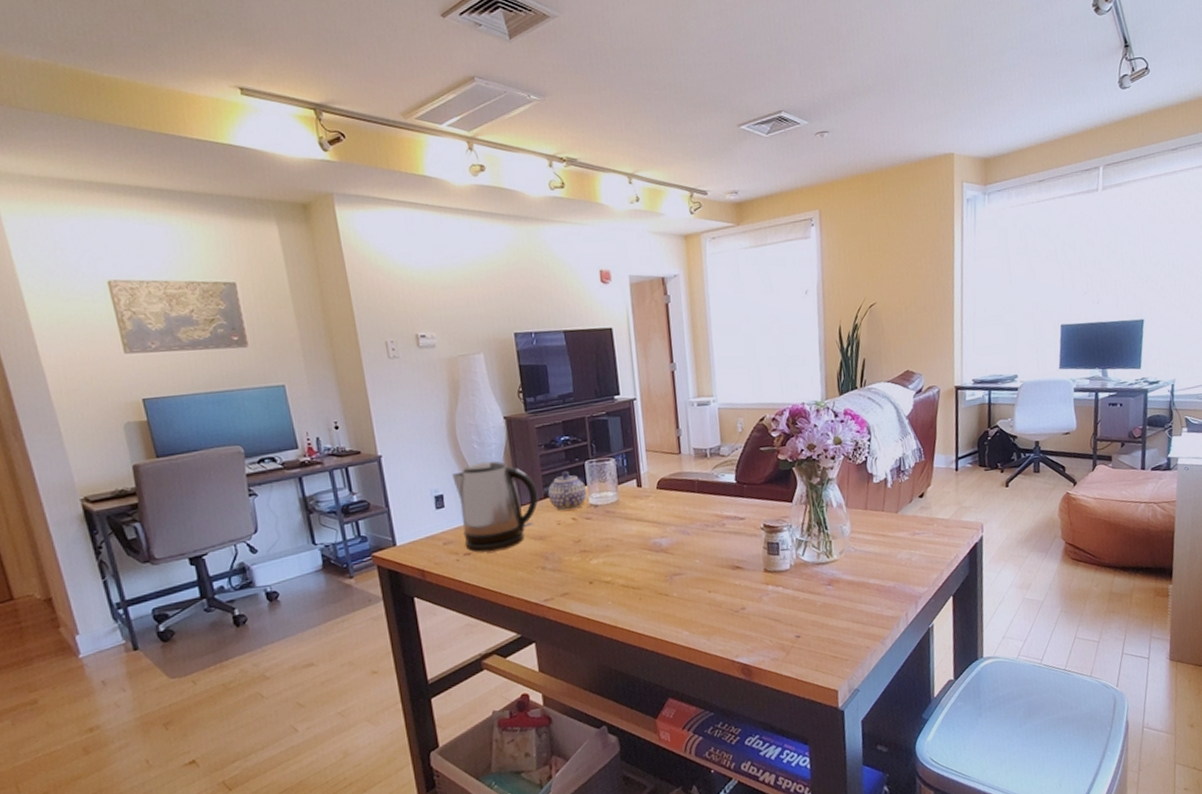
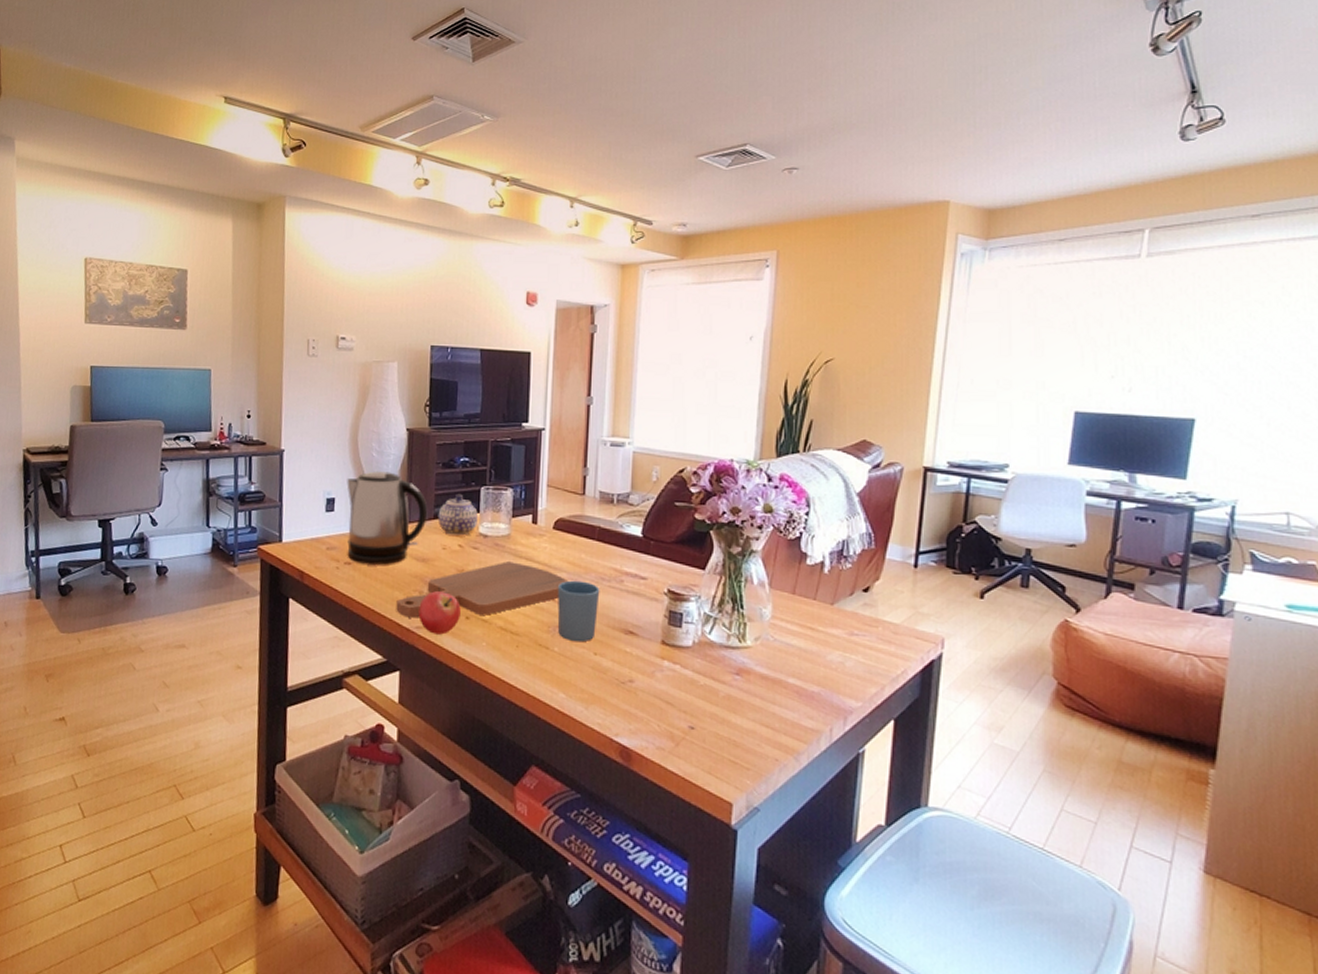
cutting board: none [521,524,678,594] -> present [396,561,569,618]
fruit: none [544,563,584,604] -> present [418,591,461,635]
mug: none [669,530,708,585] -> present [557,580,600,643]

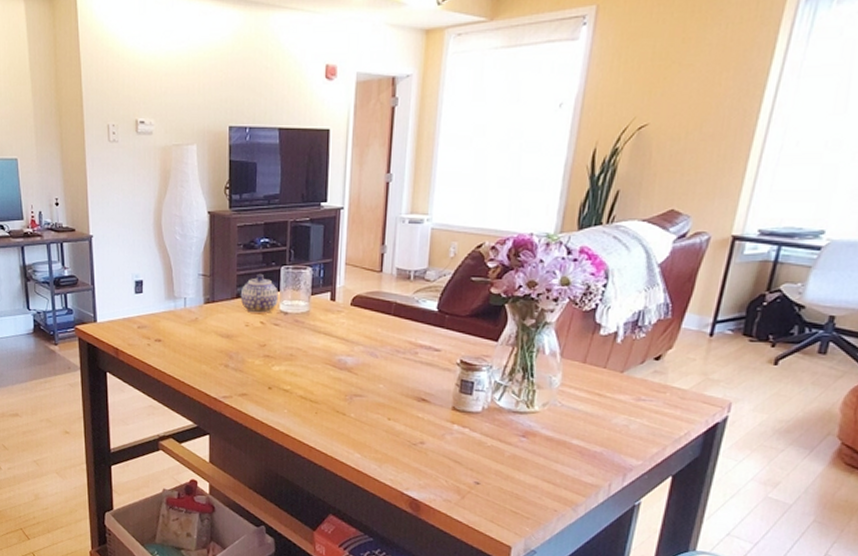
kettle: present [347,471,428,565] -> none [153,254,231,341]
cutting board: present [396,561,569,618] -> none [204,336,365,389]
fruit: present [418,591,461,635] -> none [225,365,264,403]
mug: present [557,580,600,643] -> none [354,353,395,409]

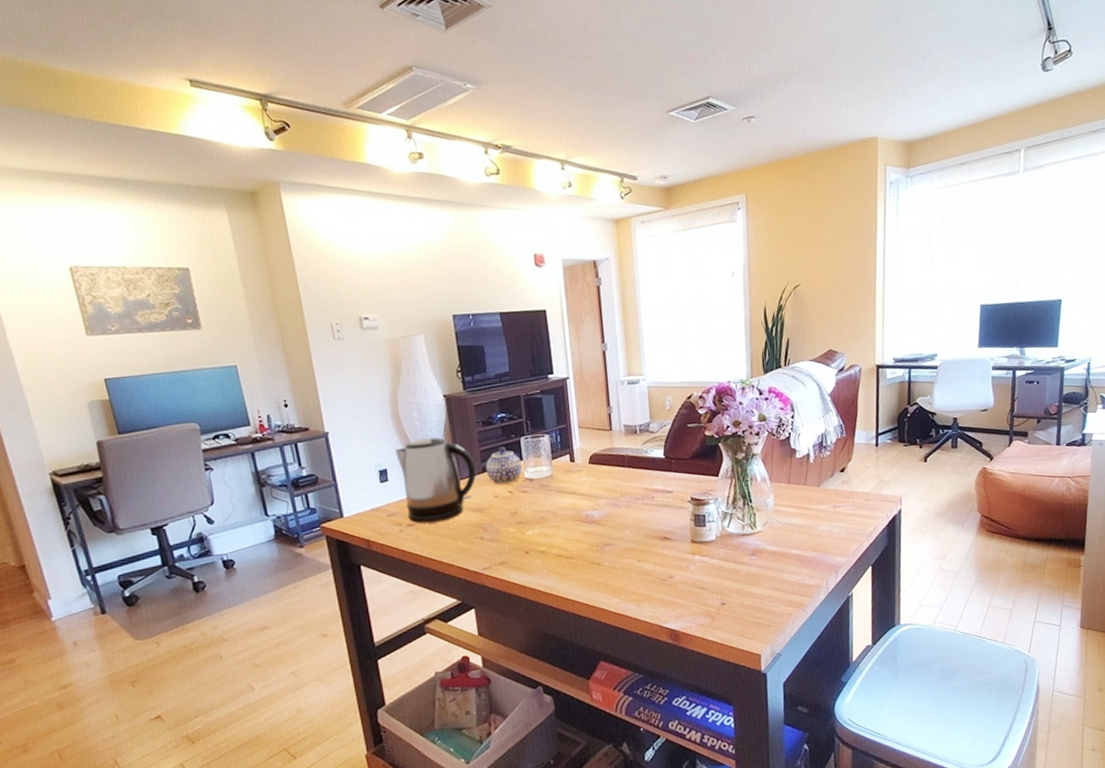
kettle: none [153,254,231,341] -> present [395,437,477,523]

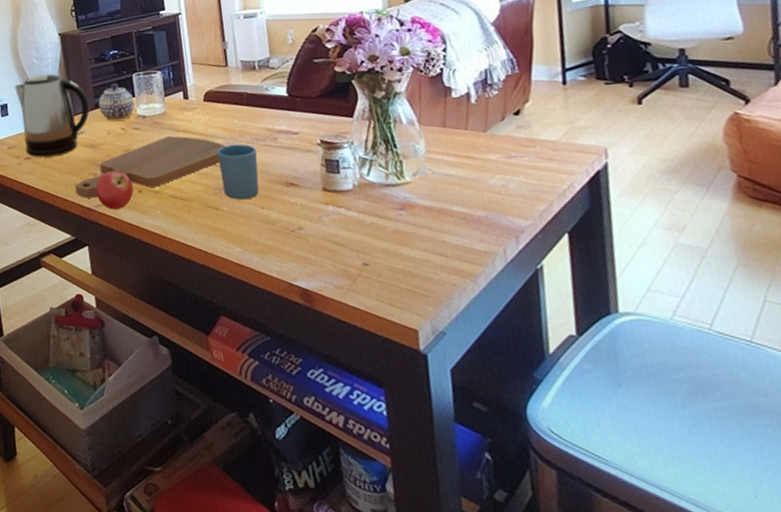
cutting board: none [461,497,609,562] -> present [75,136,227,198]
fruit: none [482,534,521,572] -> present [95,171,134,210]
mug: none [600,503,637,555] -> present [217,144,259,200]

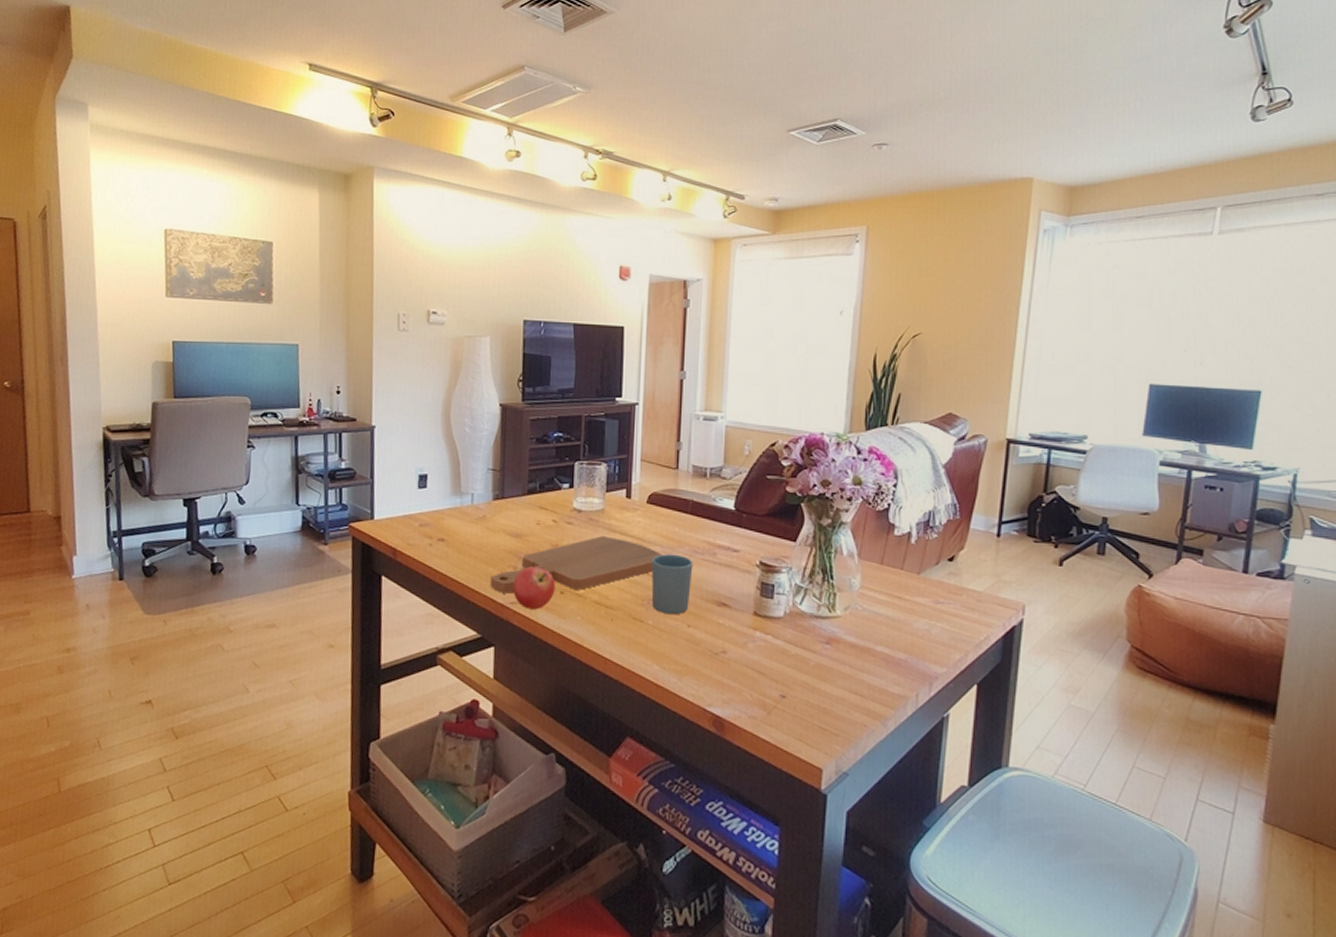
kettle: present [15,73,90,157] -> none [439,447,522,541]
teapot: present [98,83,135,121] -> none [531,469,572,511]

